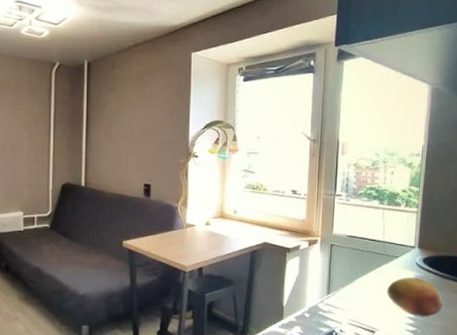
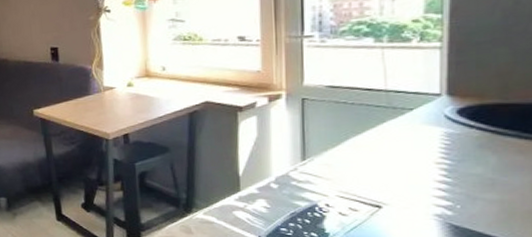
fruit: present [387,277,443,316] -> none [397,135,498,187]

